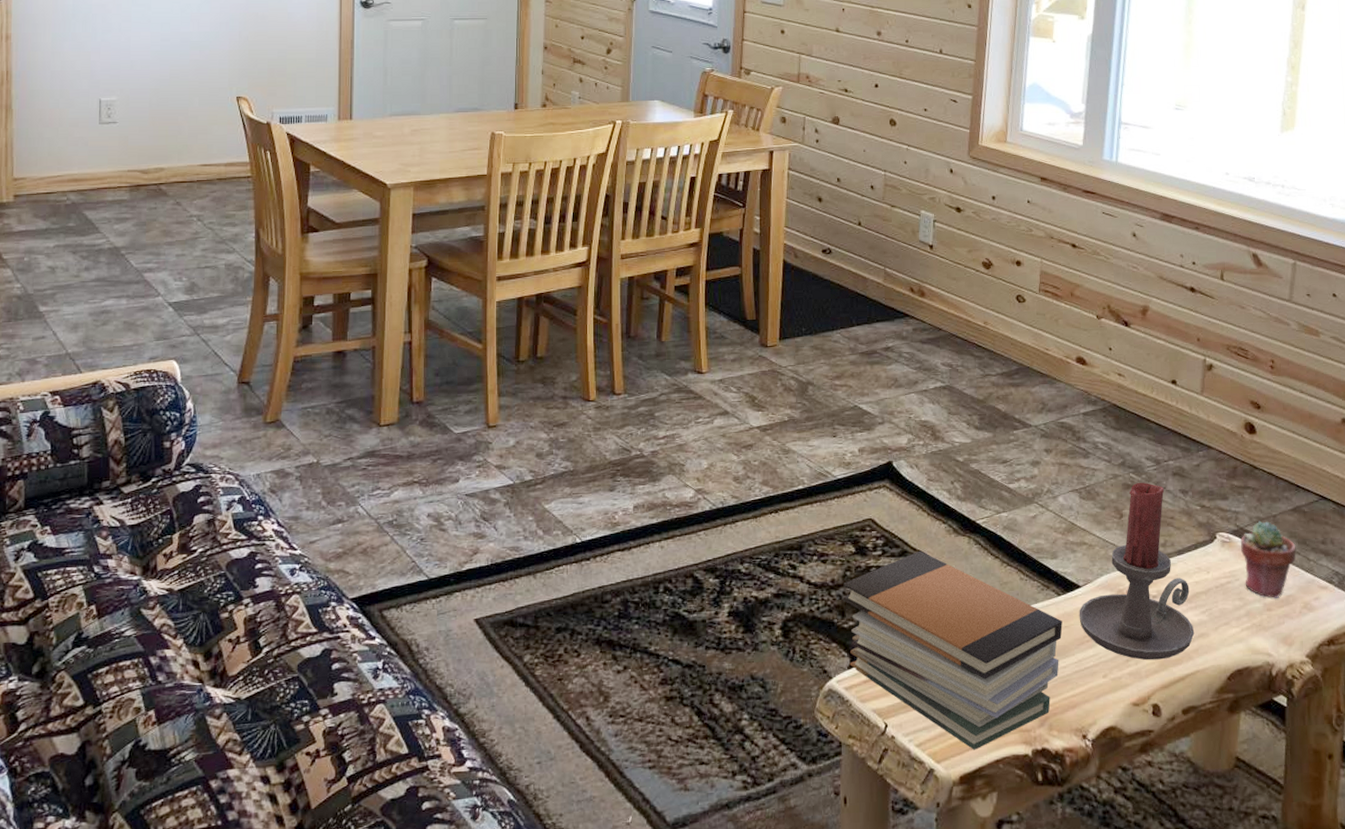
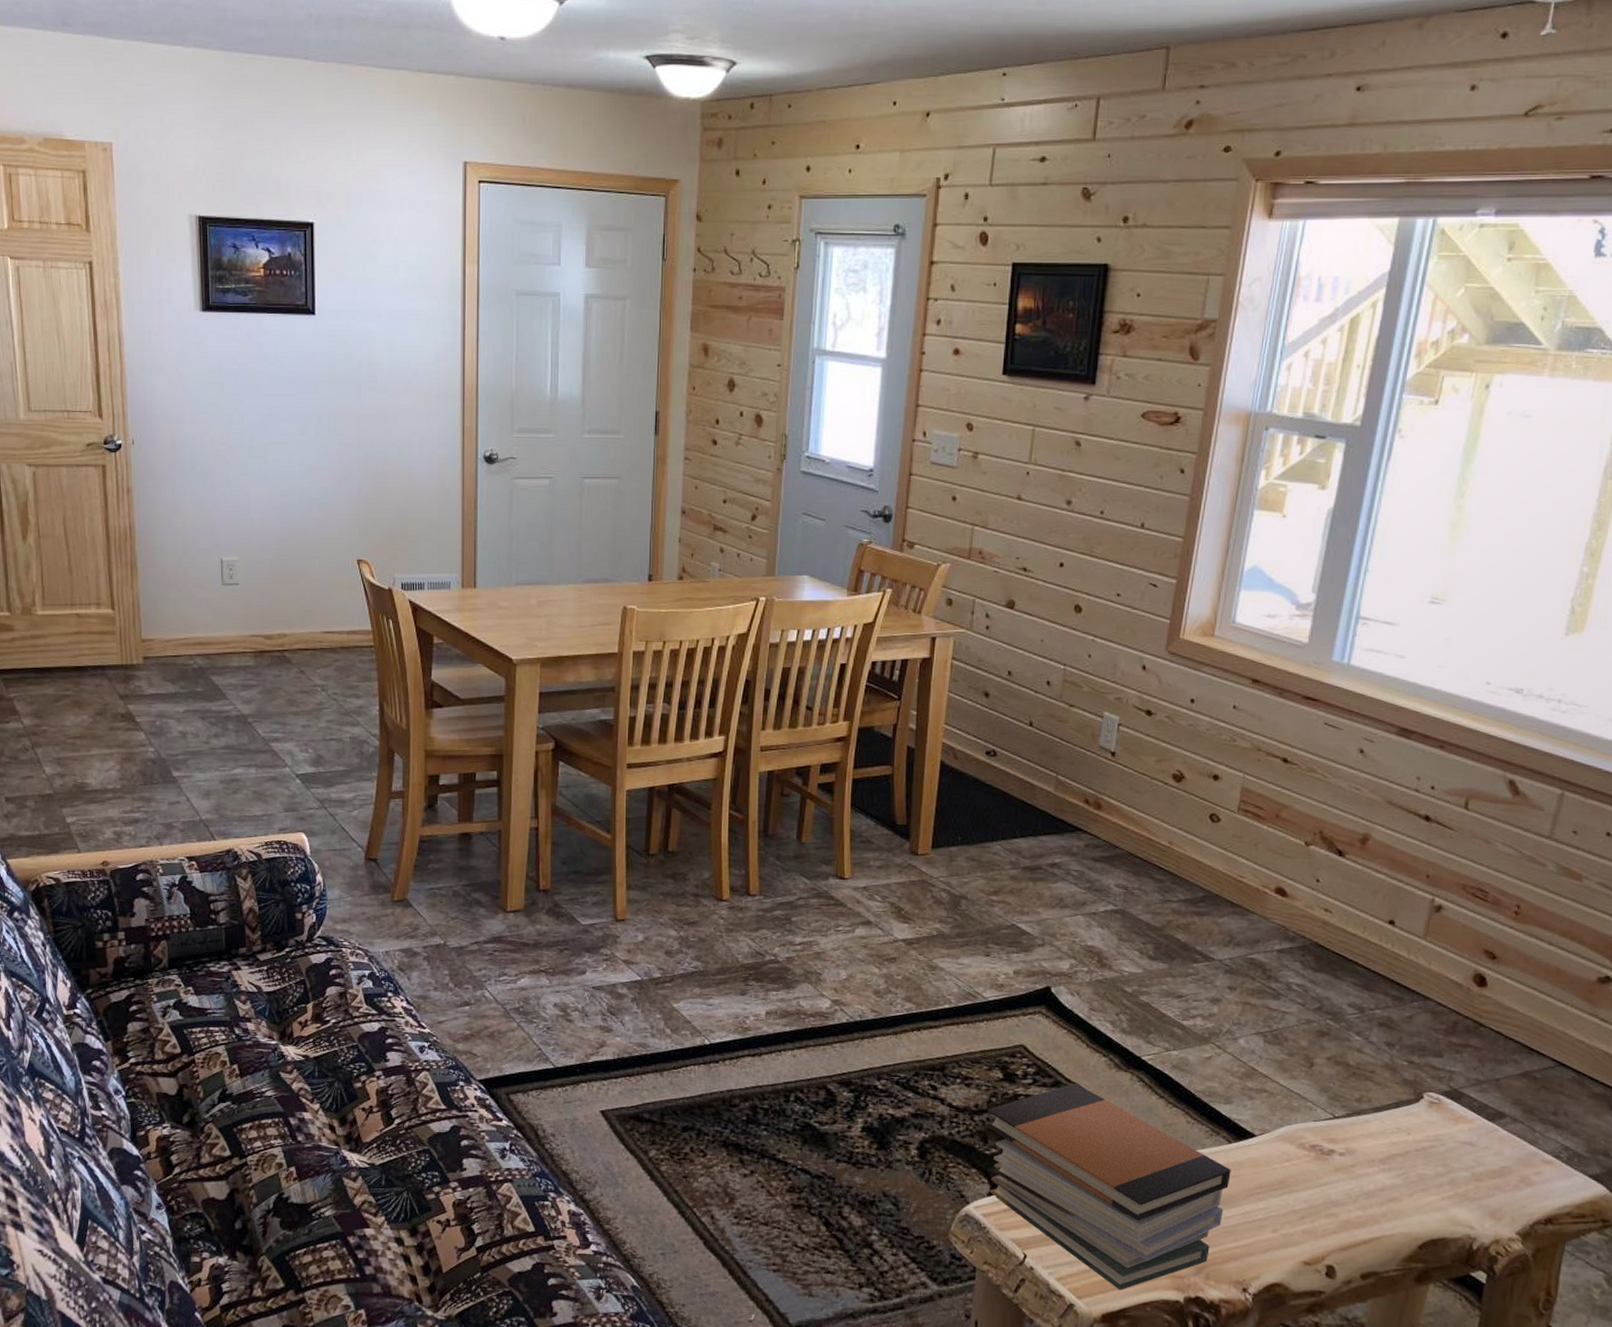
candle holder: present [1079,482,1195,660] -> none [1251,1030,1385,1221]
potted succulent: present [1241,521,1296,598] -> none [1452,1084,1520,1169]

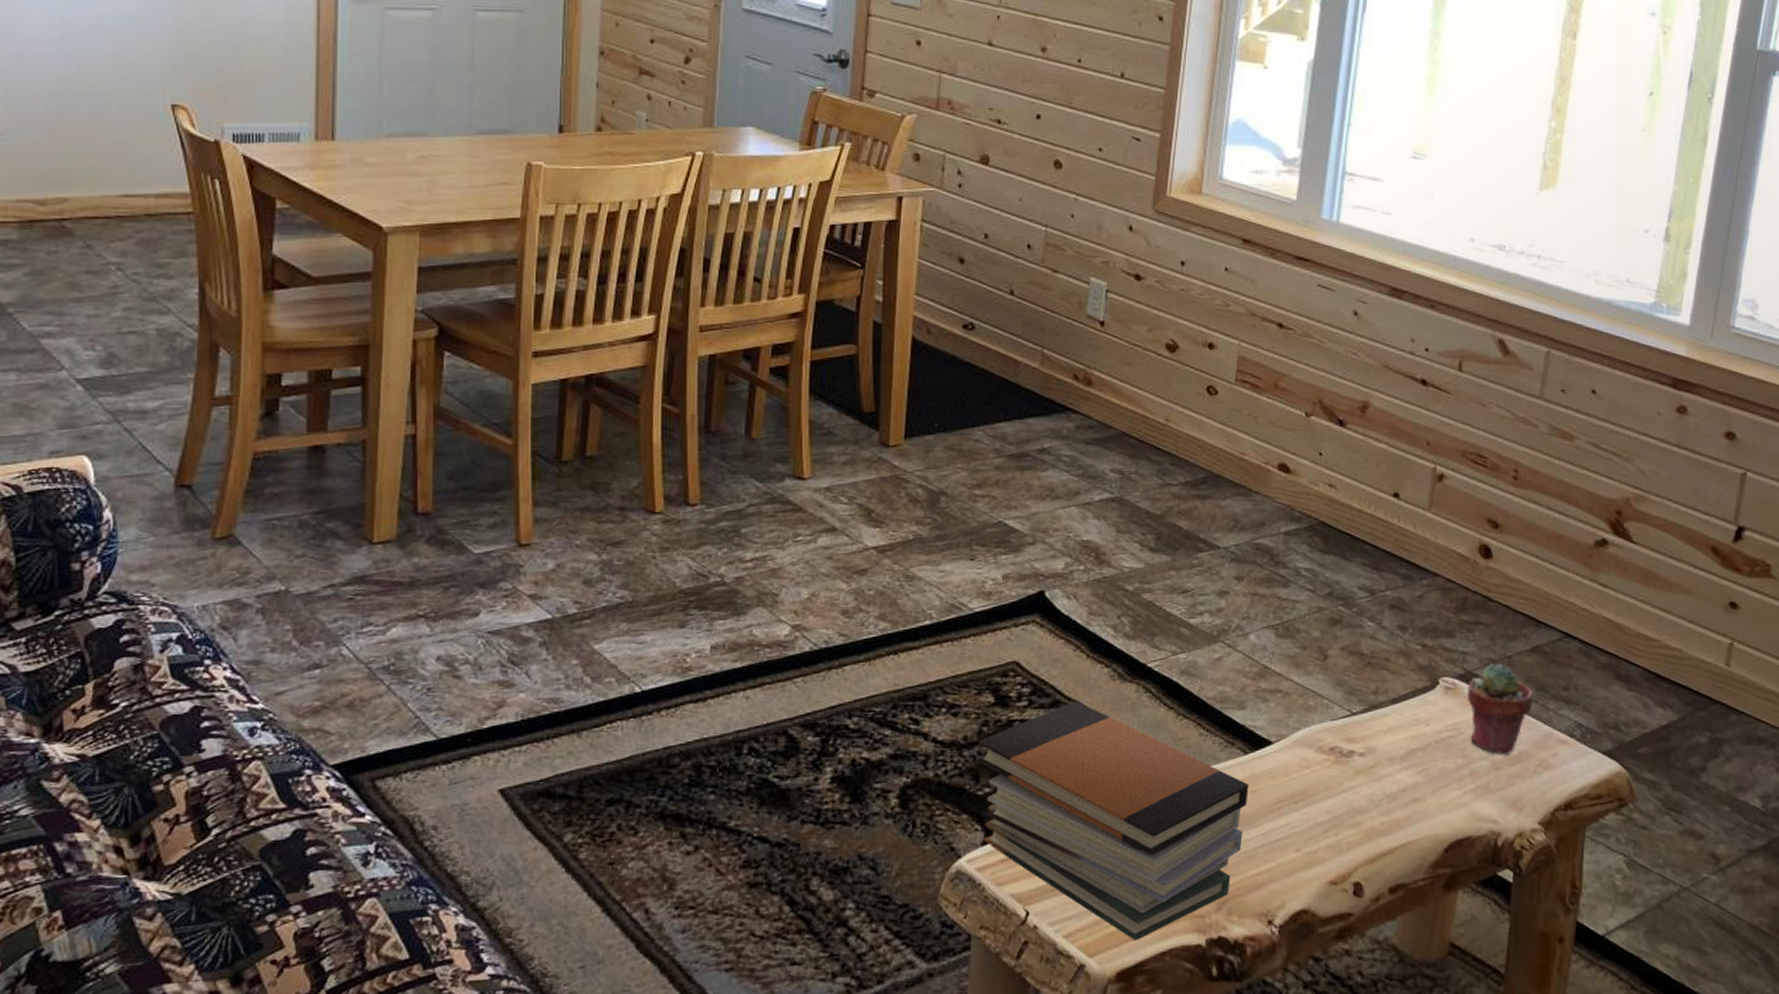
potted succulent: none [1452,1084,1520,1169] -> present [1468,663,1533,755]

